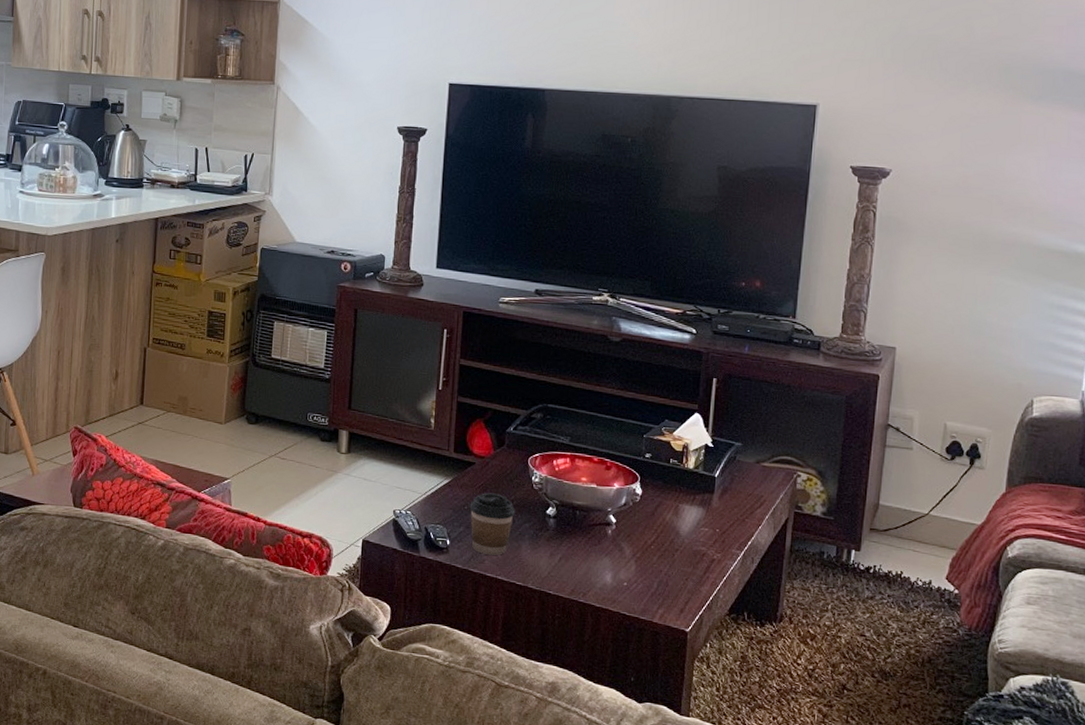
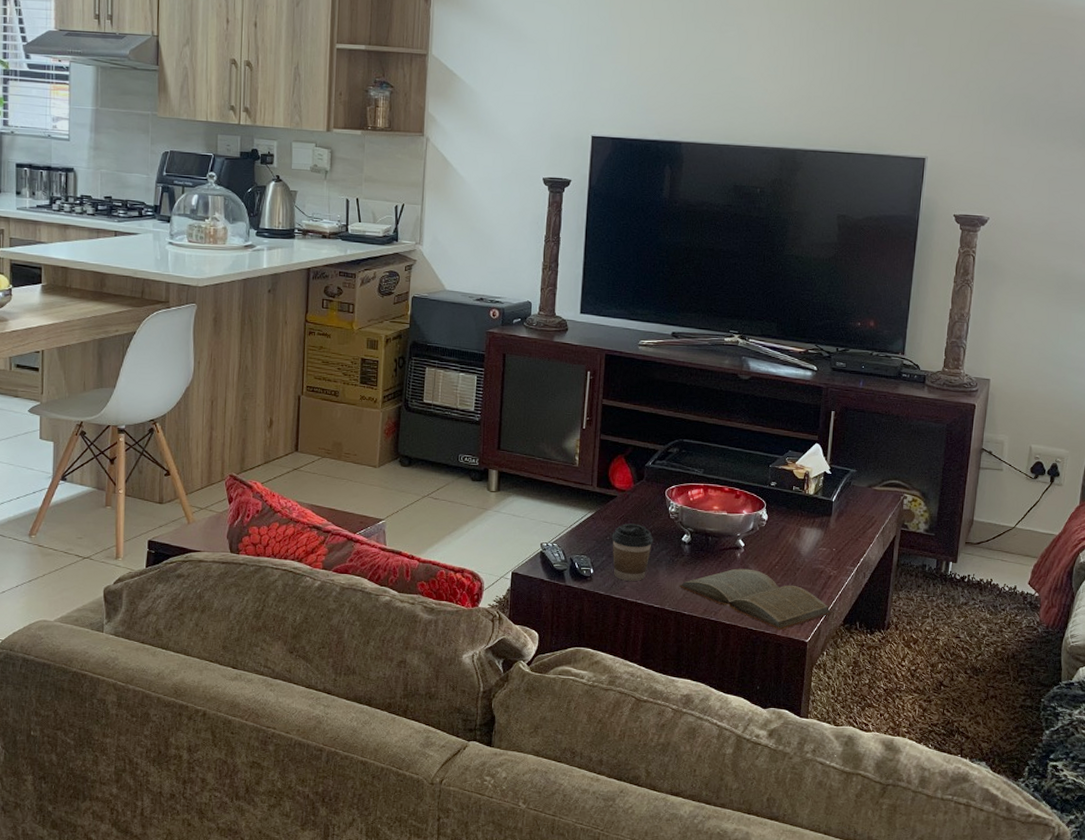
book: none [543,546,716,617] -> present [678,568,832,631]

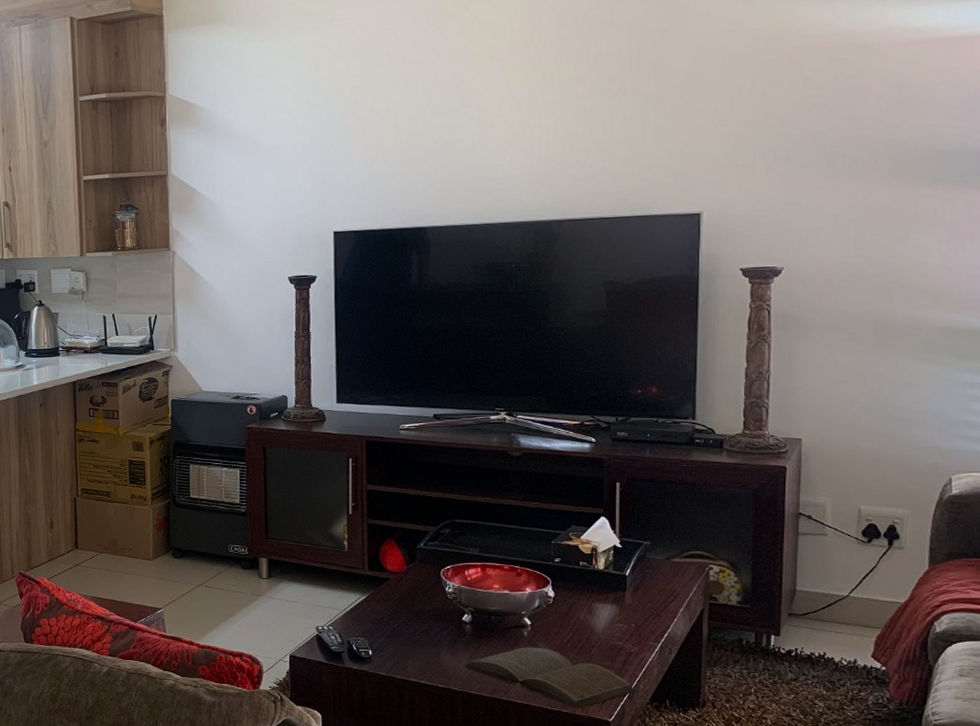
coffee cup: present [611,523,654,582] -> none [388,605,432,663]

